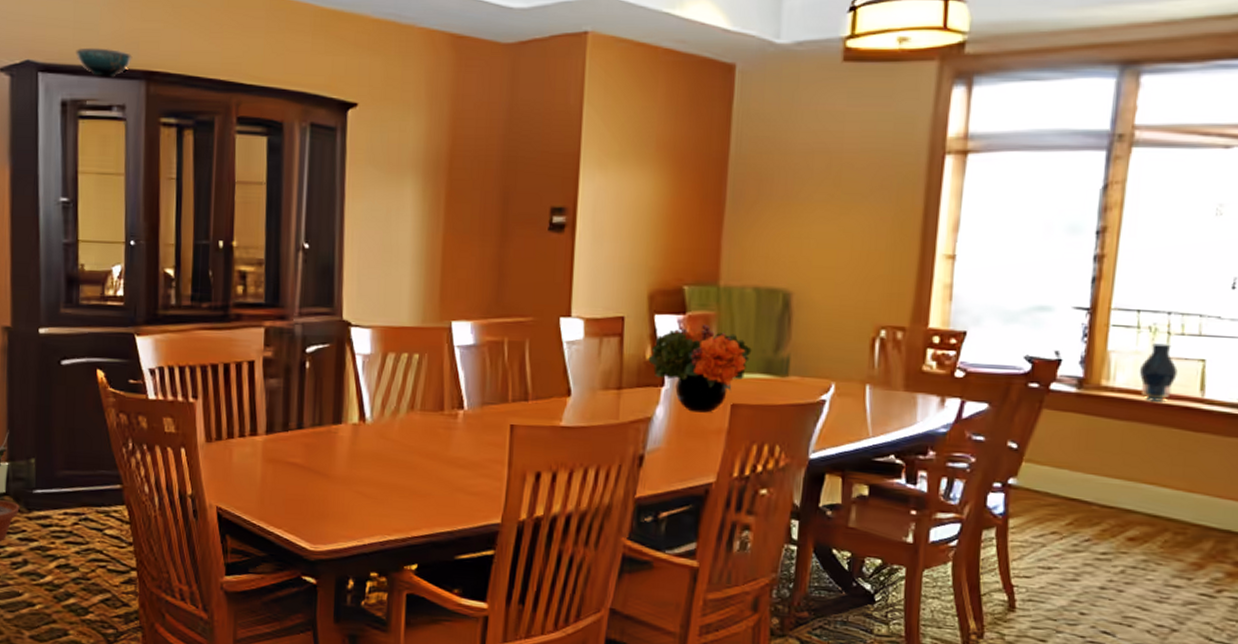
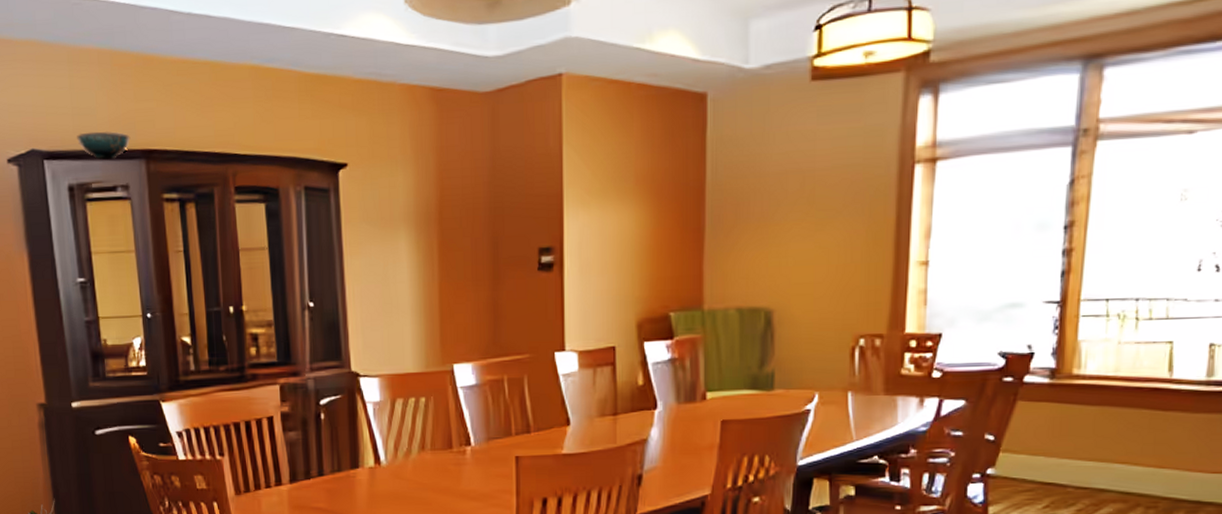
flower arrangement: present [648,324,752,413] -> none [640,347,738,431]
vase: present [1139,343,1178,402] -> none [1109,329,1146,385]

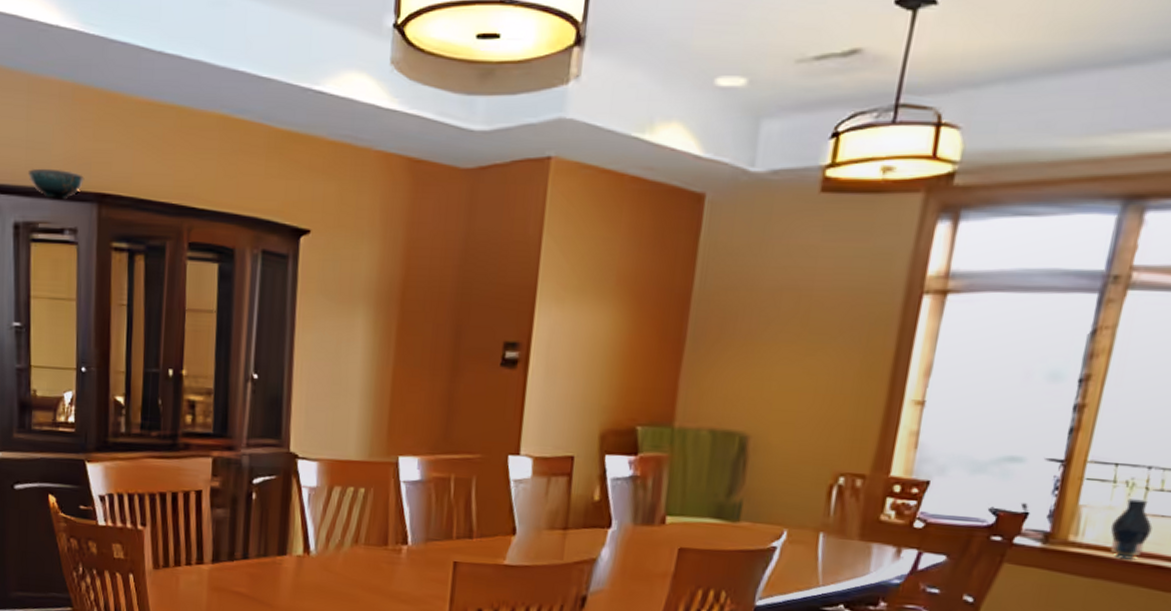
vase: none [1109,329,1146,385] -> present [1110,499,1153,560]

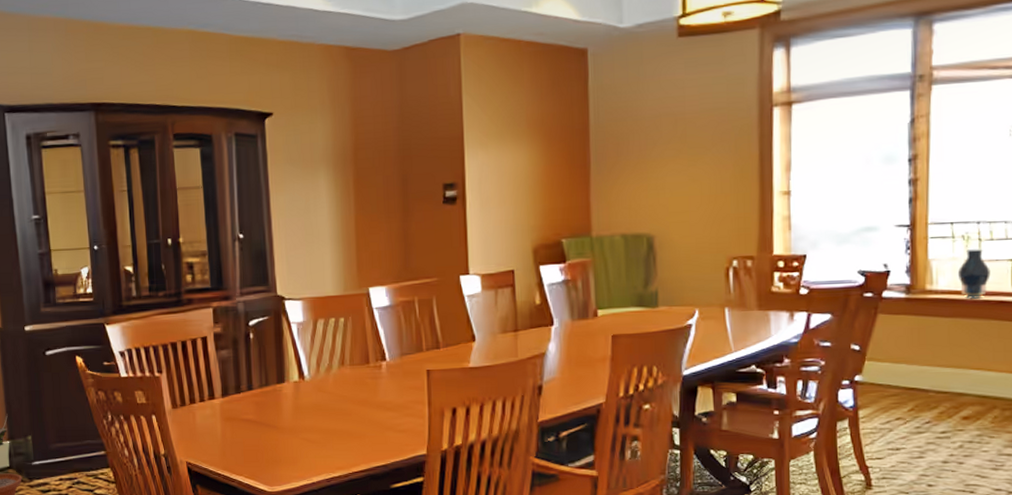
decorative bowl: present [27,168,85,200] -> none [33,88,82,112]

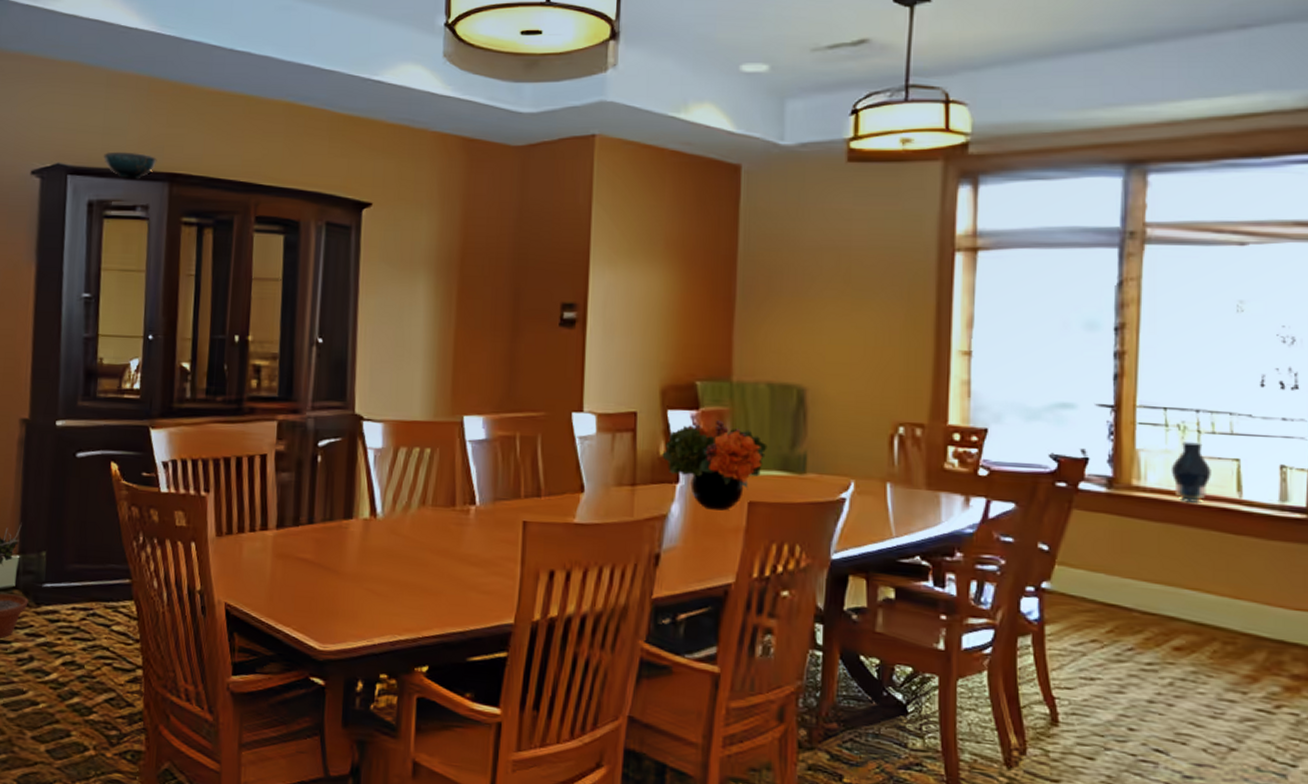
decorative bowl: none [33,88,82,112] -> present [103,151,157,179]
flower arrangement: none [538,269,625,345] -> present [662,419,767,511]

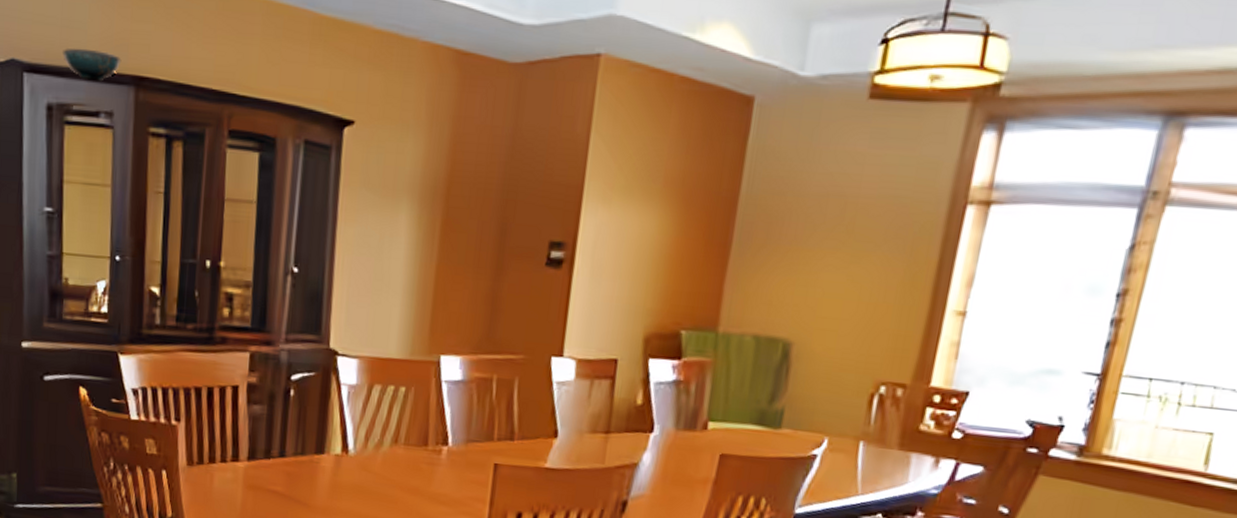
flower arrangement: present [662,419,767,511] -> none [639,370,746,462]
vase: present [1170,442,1211,503] -> none [1142,413,1184,474]

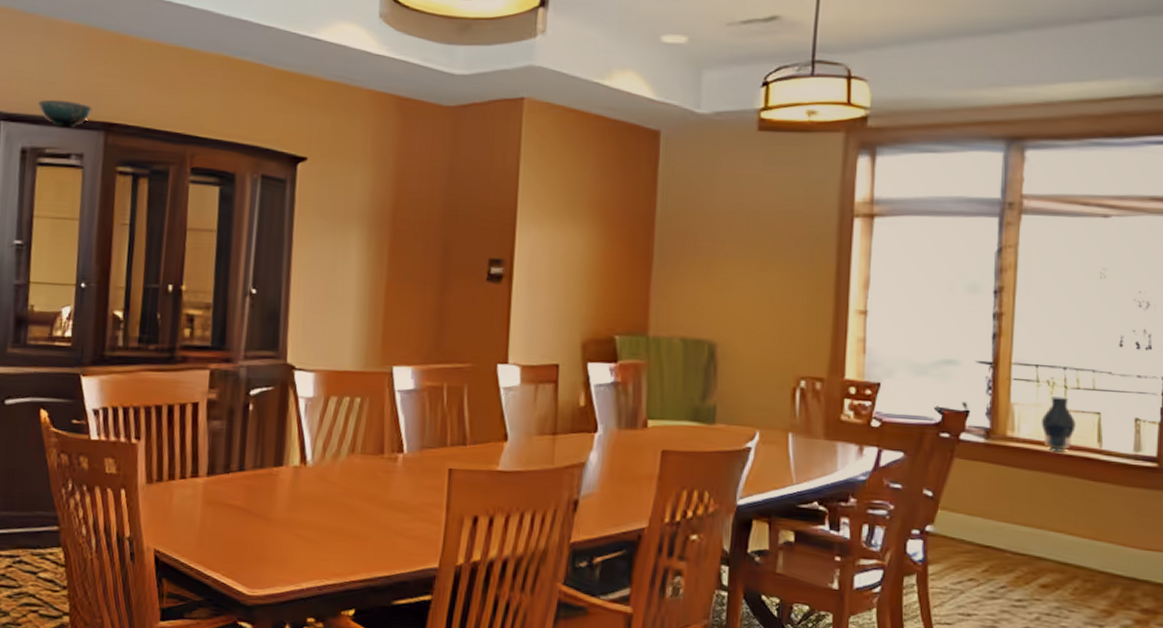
vase: none [1142,413,1184,474] -> present [1041,396,1076,452]

